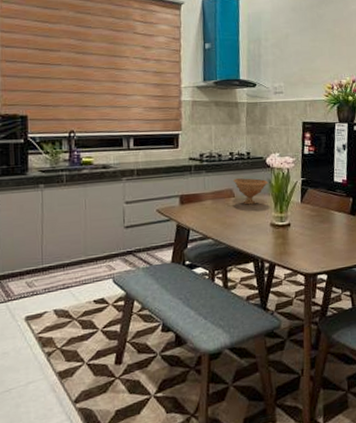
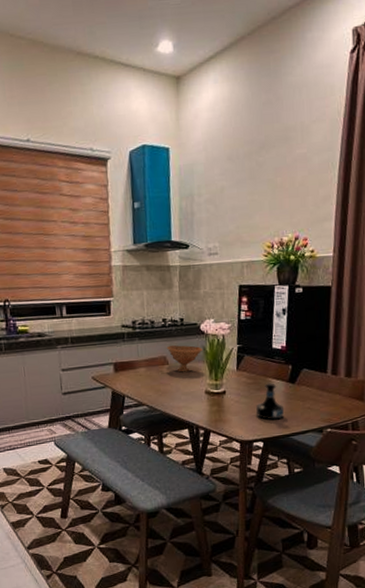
tequila bottle: none [319,215,347,252] -> present [255,383,285,420]

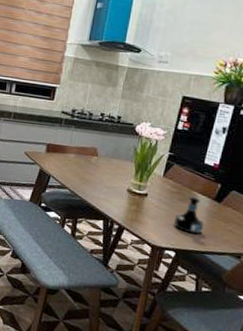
bowl: present [166,345,203,372] -> none [98,139,133,167]

